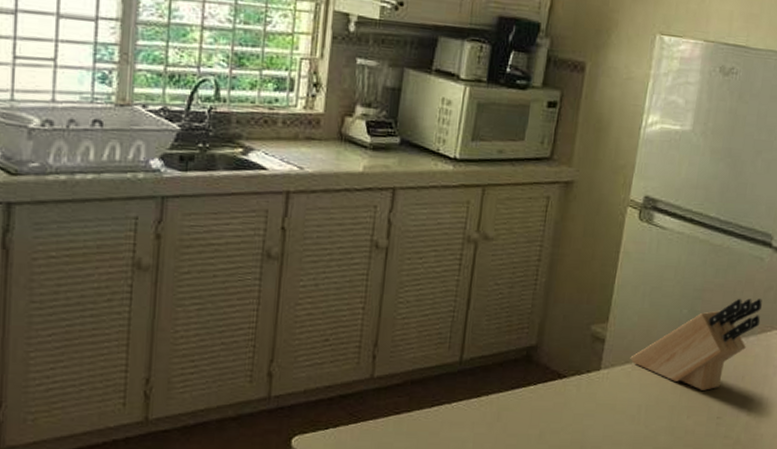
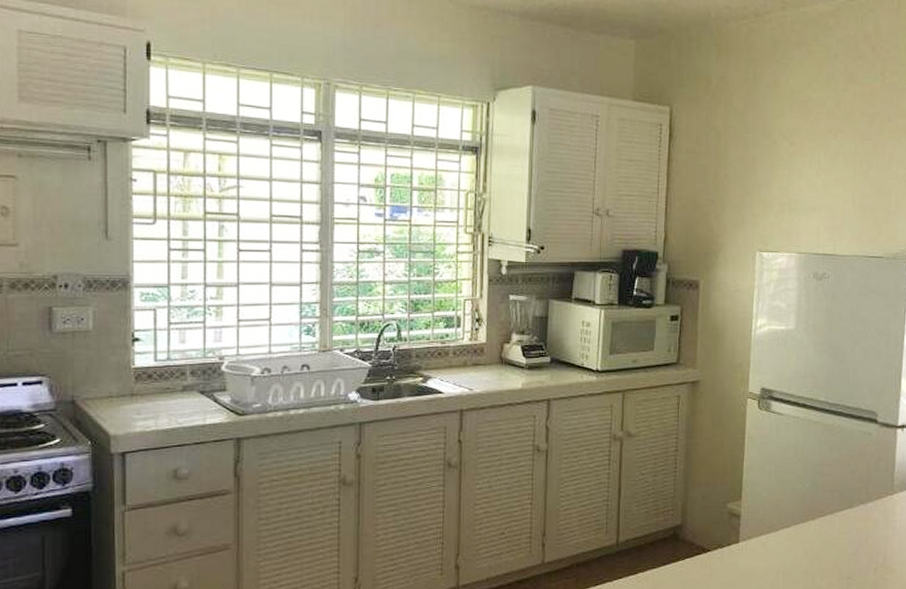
knife block: present [630,298,762,391] -> none [764,469,876,554]

